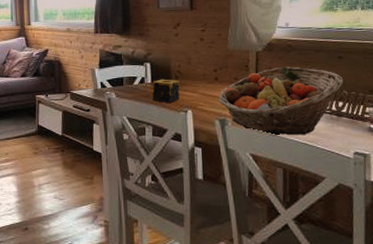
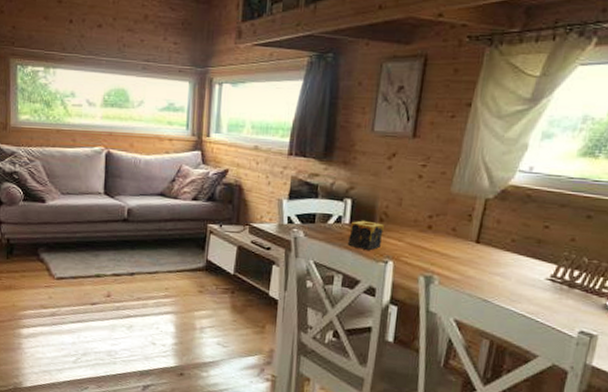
fruit basket: present [218,66,344,135] -> none [428,220,587,305]

